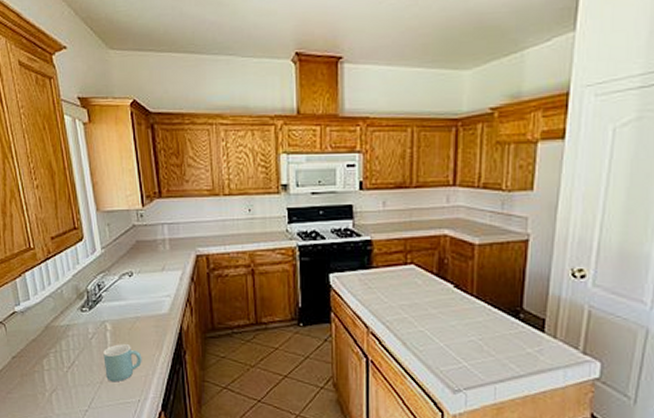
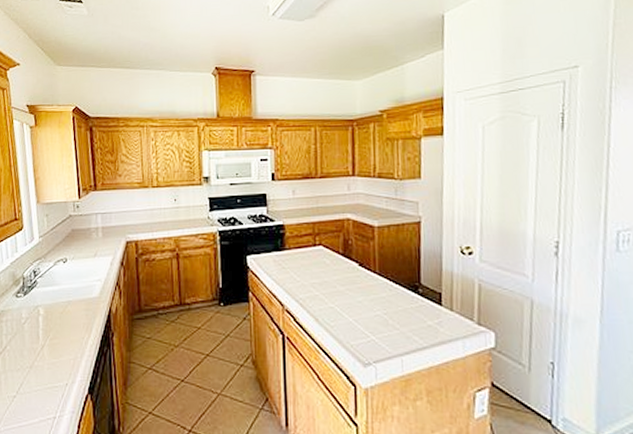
mug: present [103,344,142,382] -> none [34,328,72,367]

